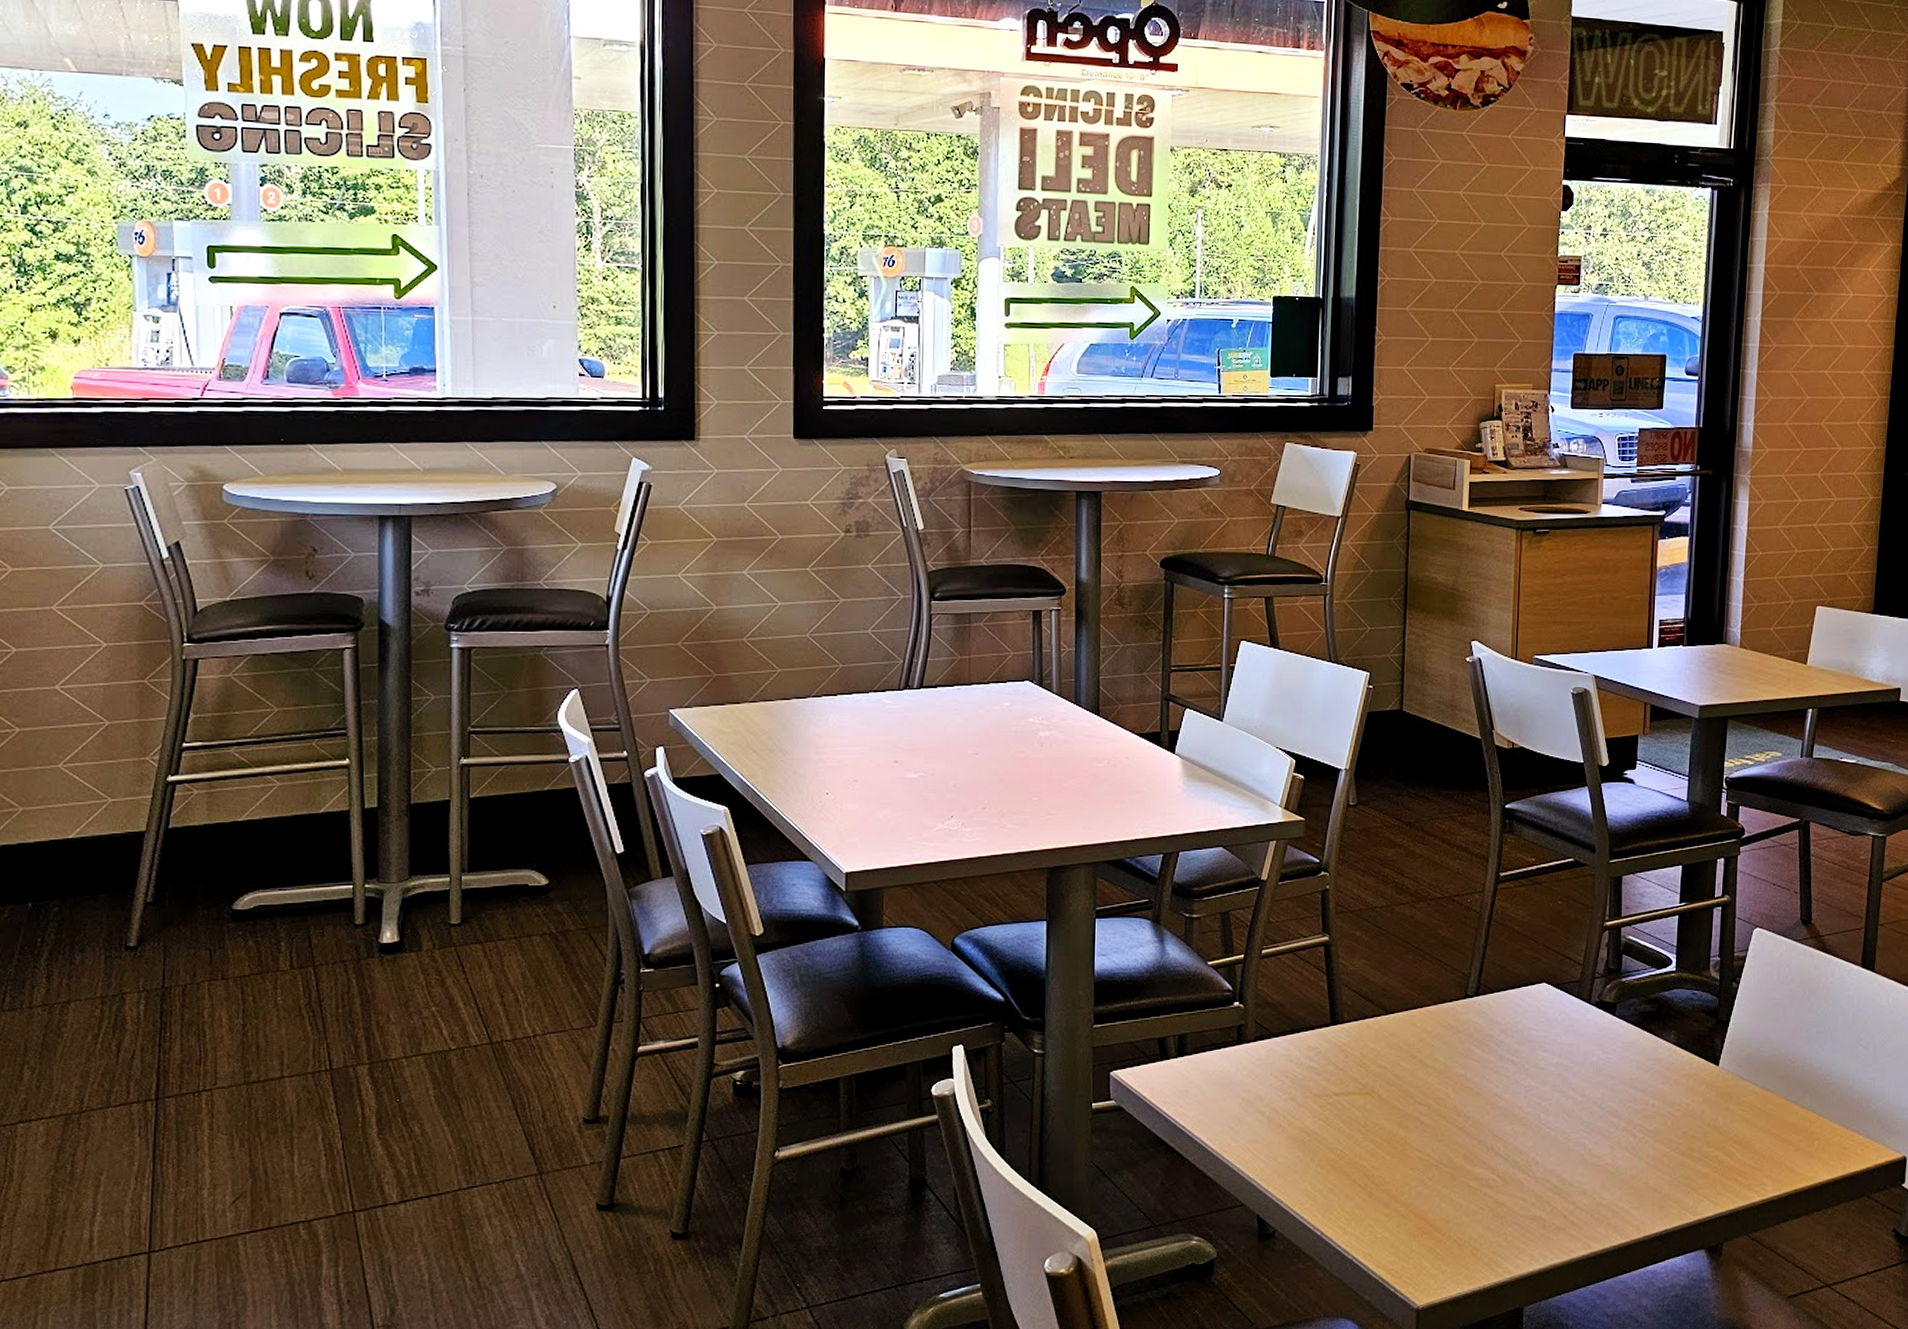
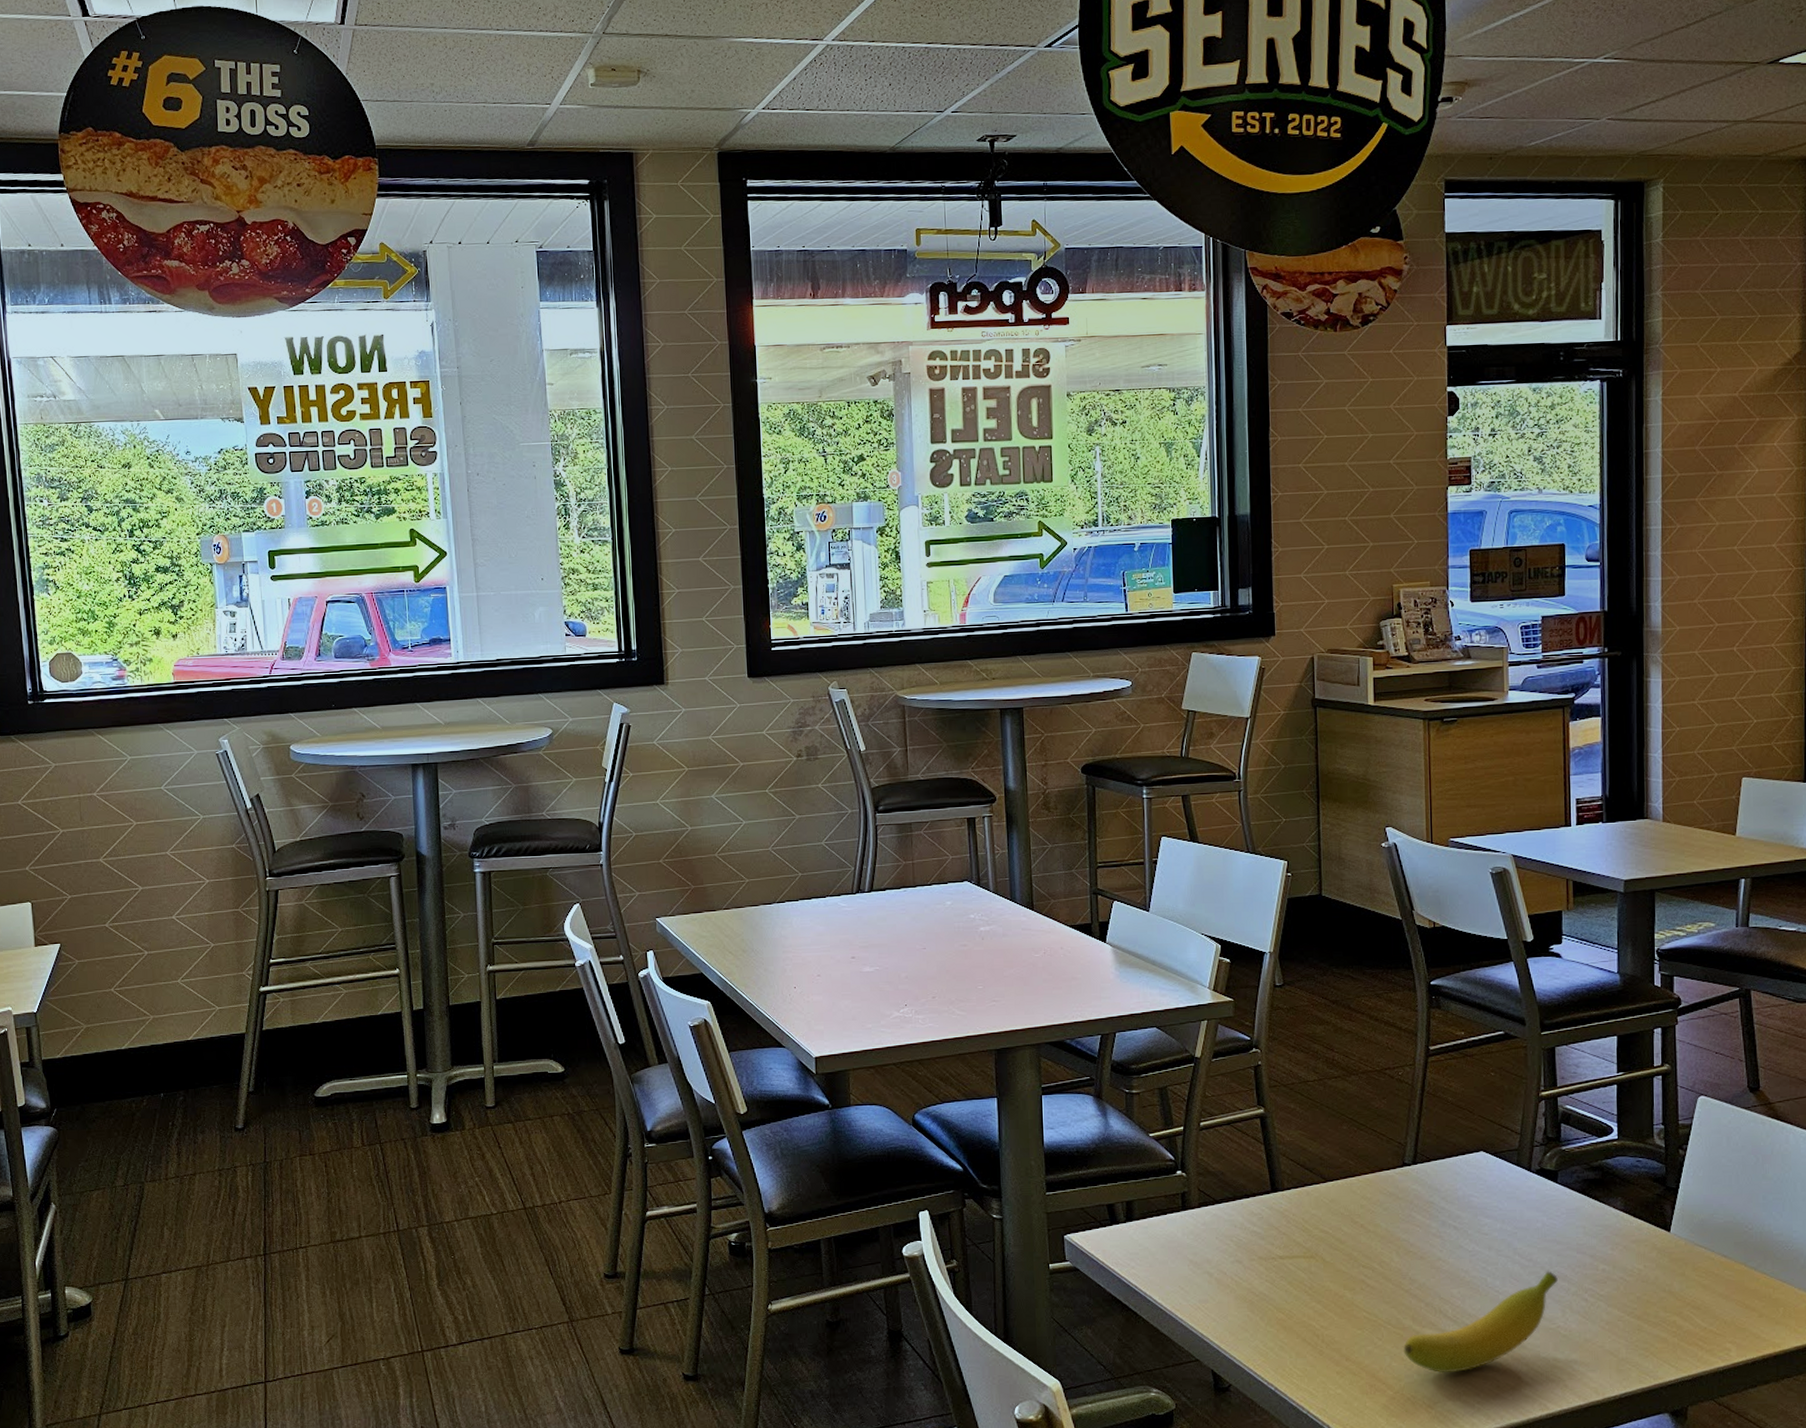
banana: none [1453,1106,1609,1214] -> present [1403,1271,1558,1373]

